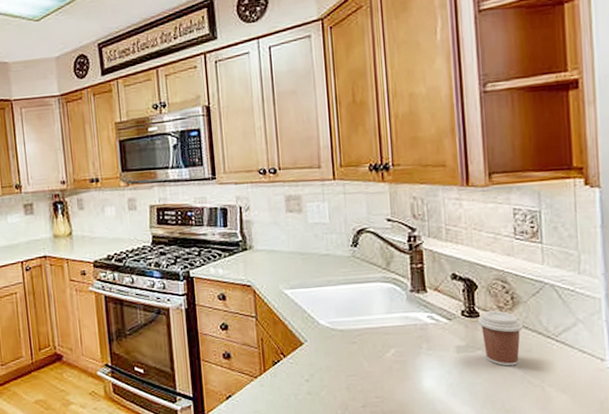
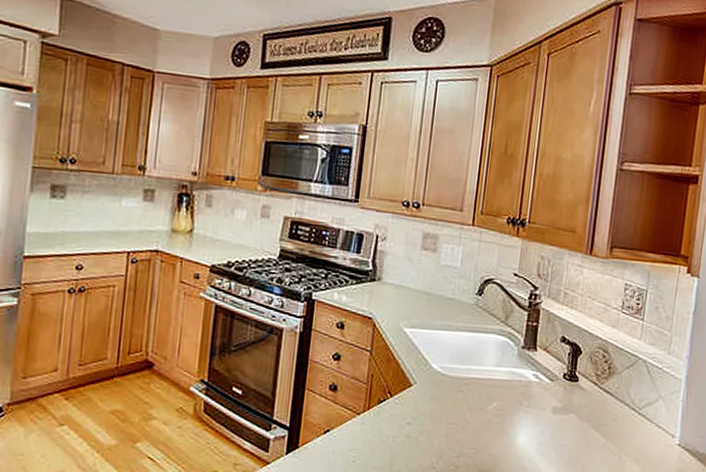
coffee cup: present [477,311,524,366] -> none [576,377,614,433]

